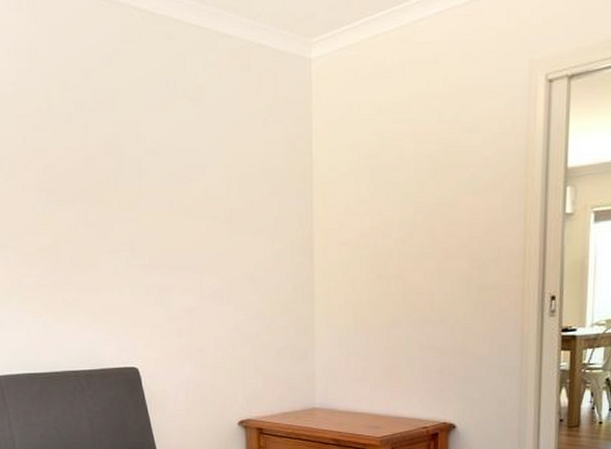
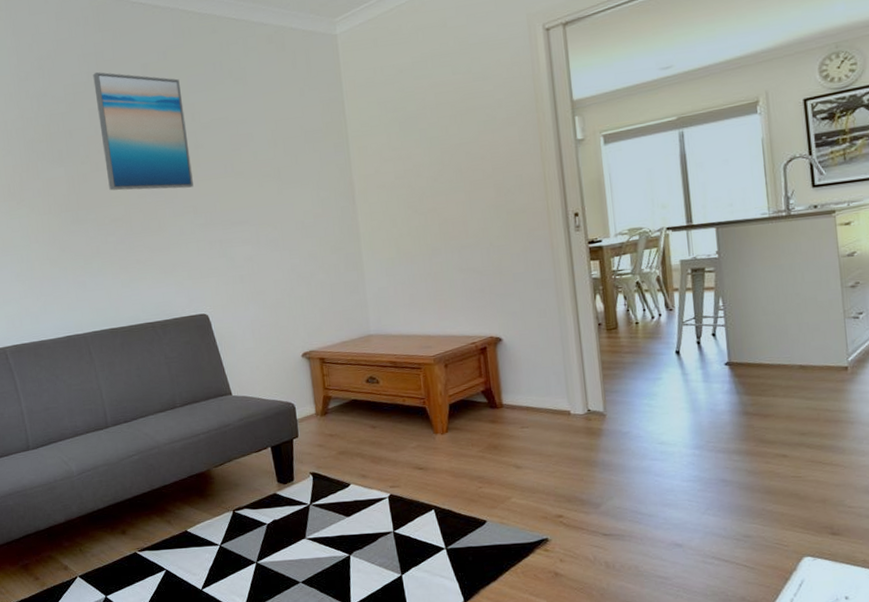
wall art: none [24,71,133,222] -> present [93,71,194,191]

